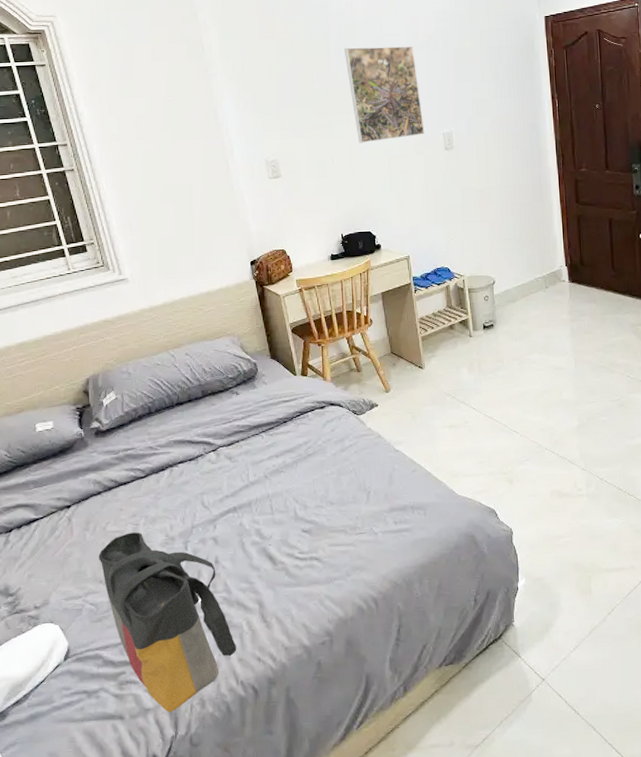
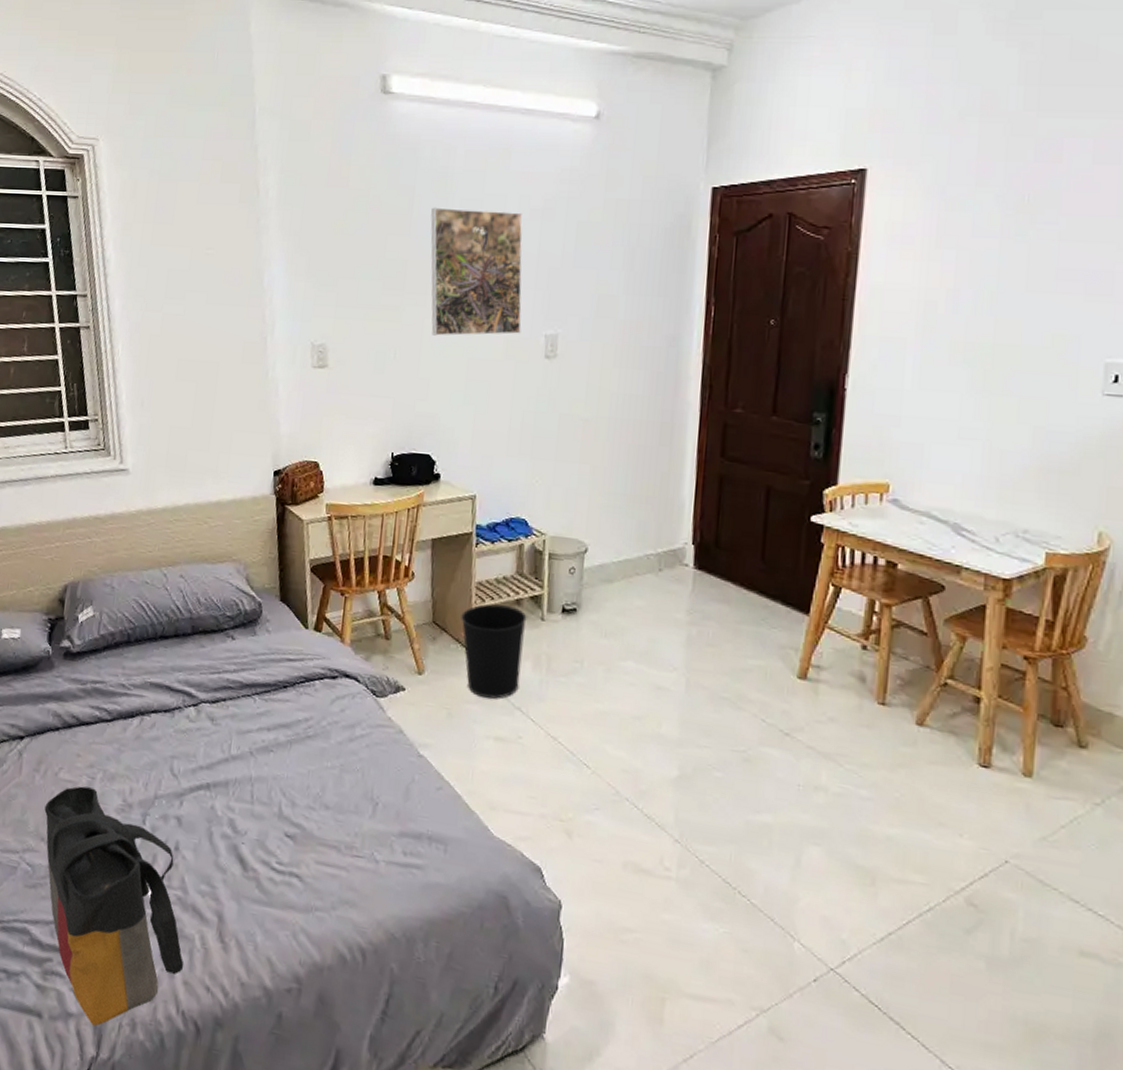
wastebasket: none [411,331,461,400] -> present [461,603,527,699]

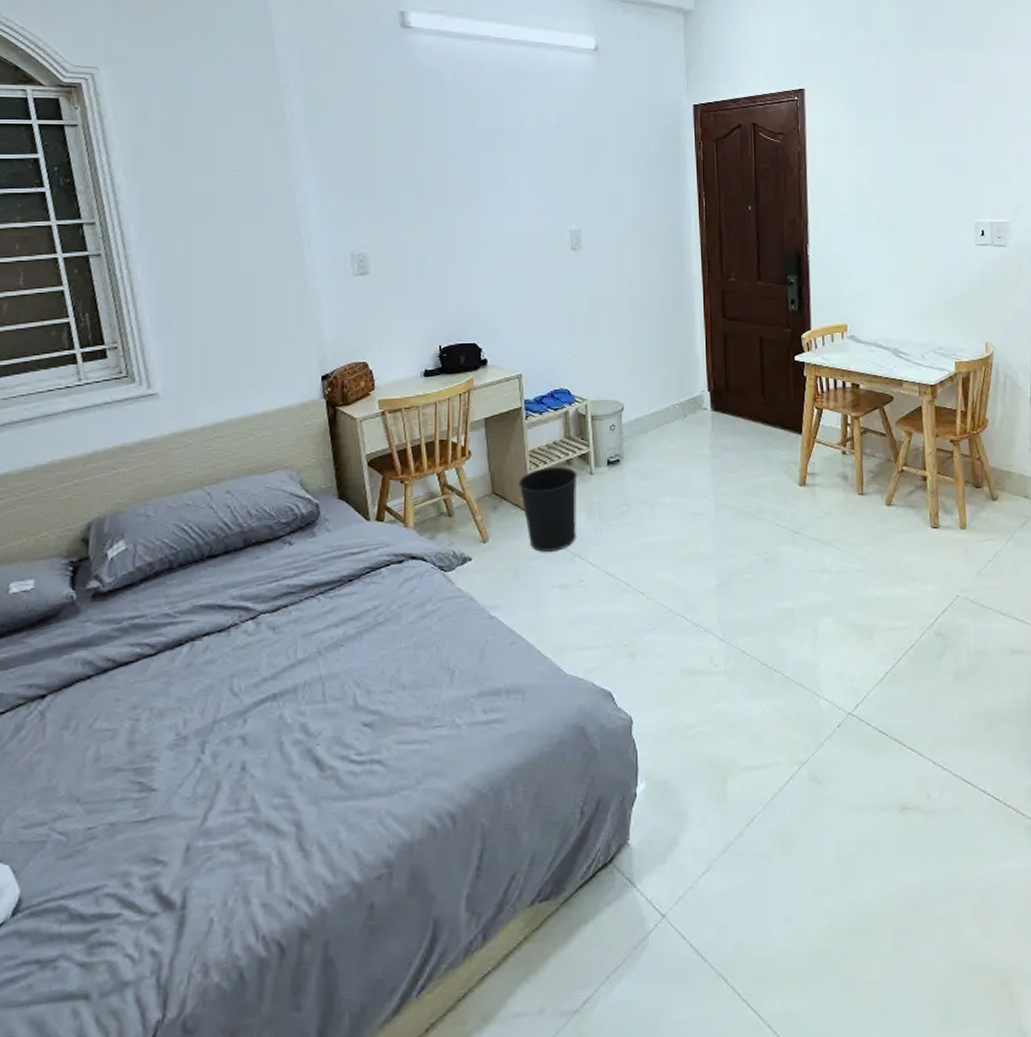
tote bag: present [44,786,184,1026] -> none [78,730,261,987]
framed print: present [431,207,523,336] -> none [458,126,548,238]

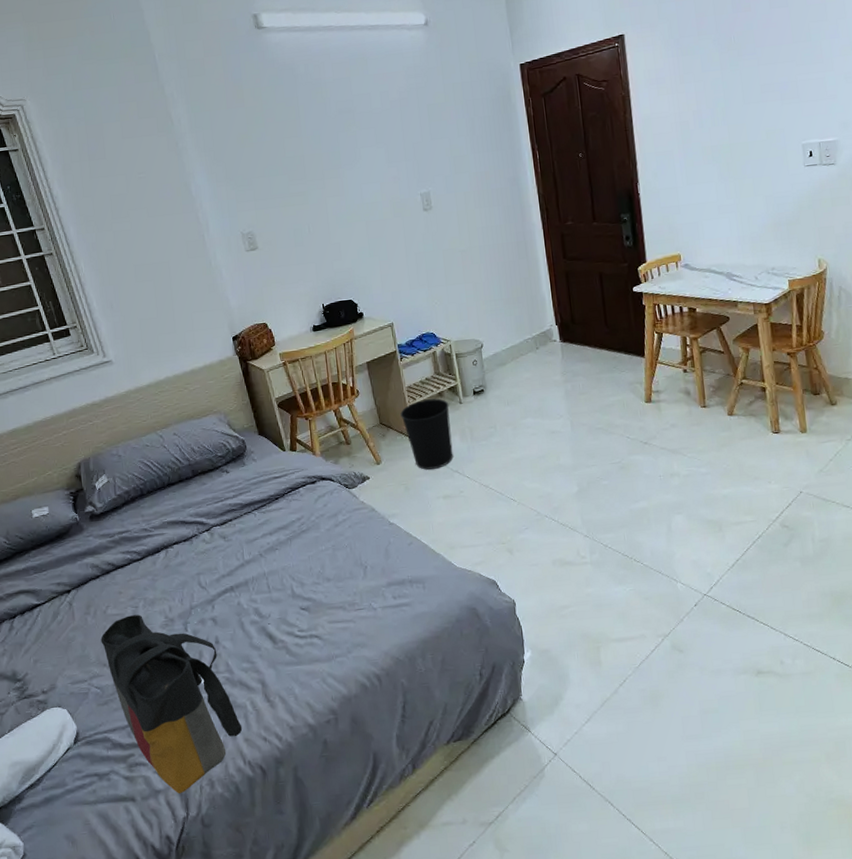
tote bag: none [78,730,261,987] -> present [101,614,243,794]

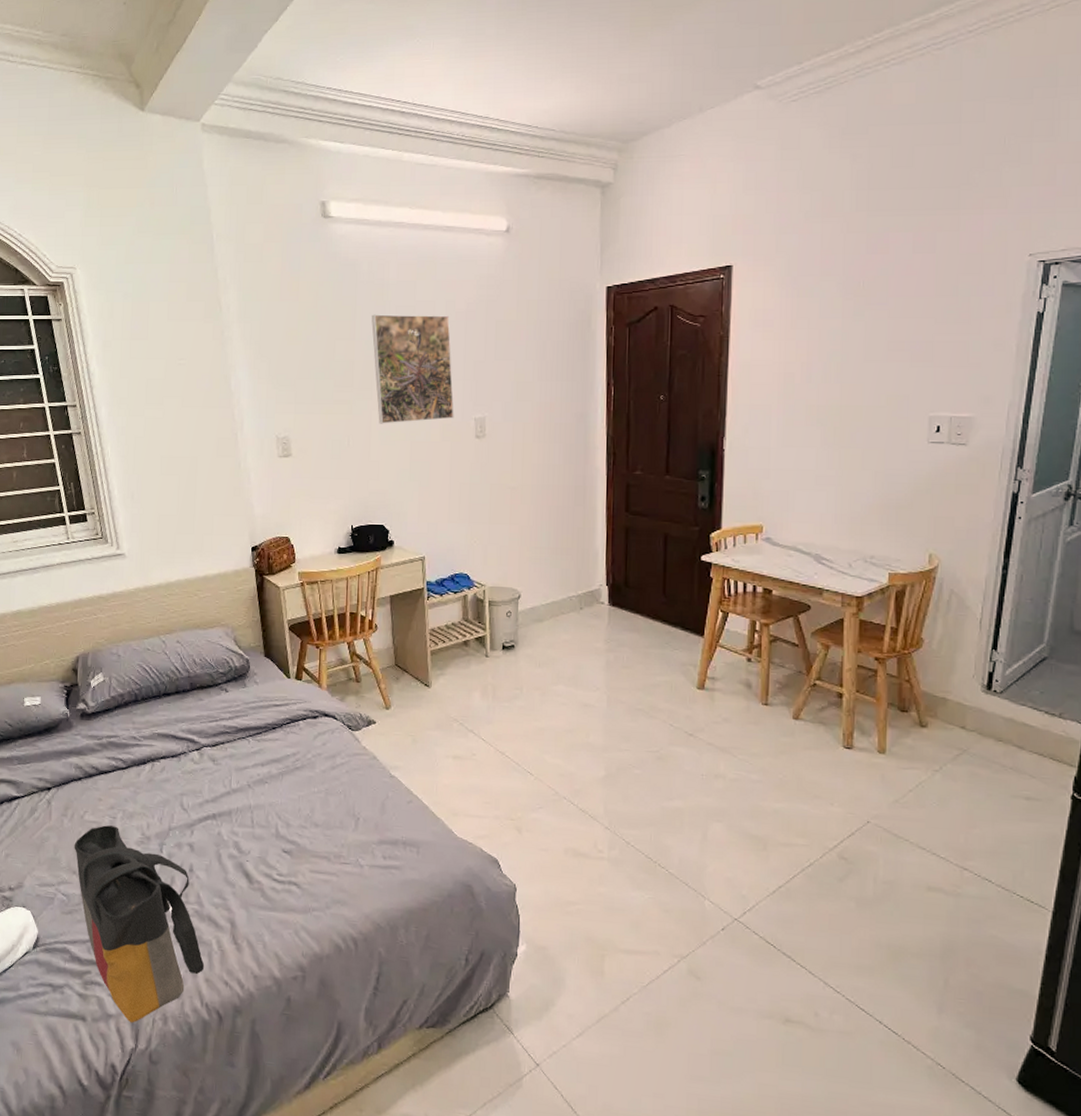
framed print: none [314,105,402,210] -> present [371,314,454,424]
wastebasket: present [400,398,454,470] -> none [419,646,474,725]

